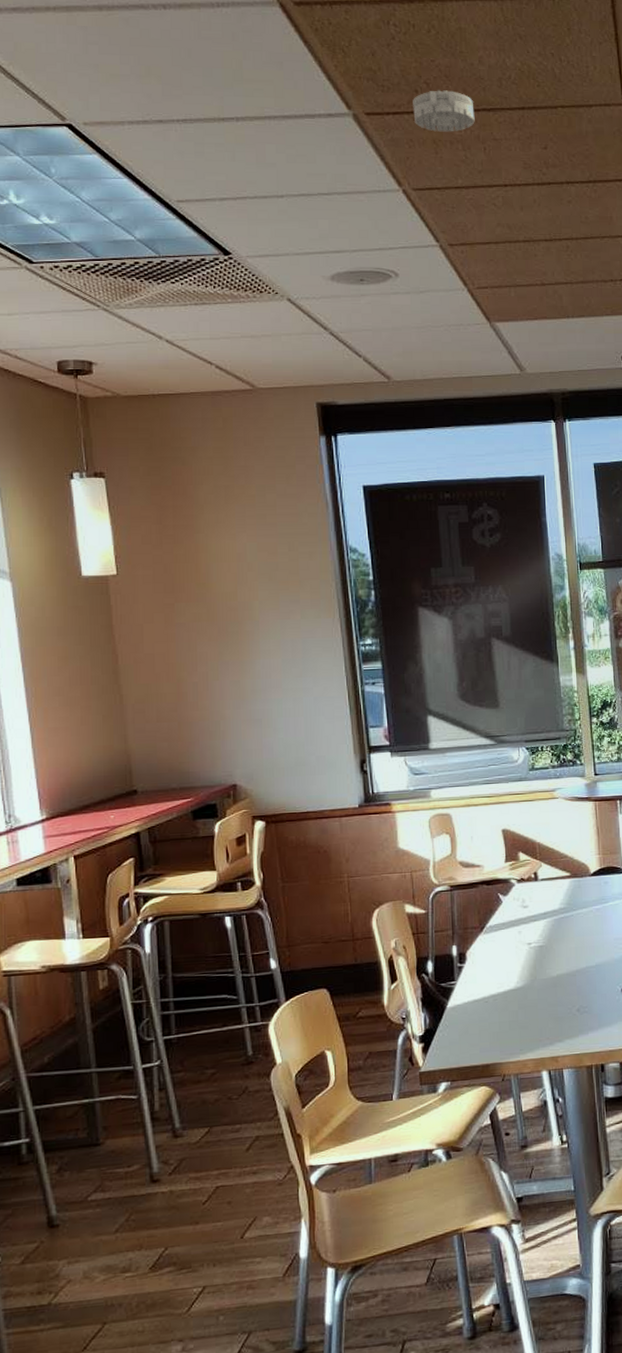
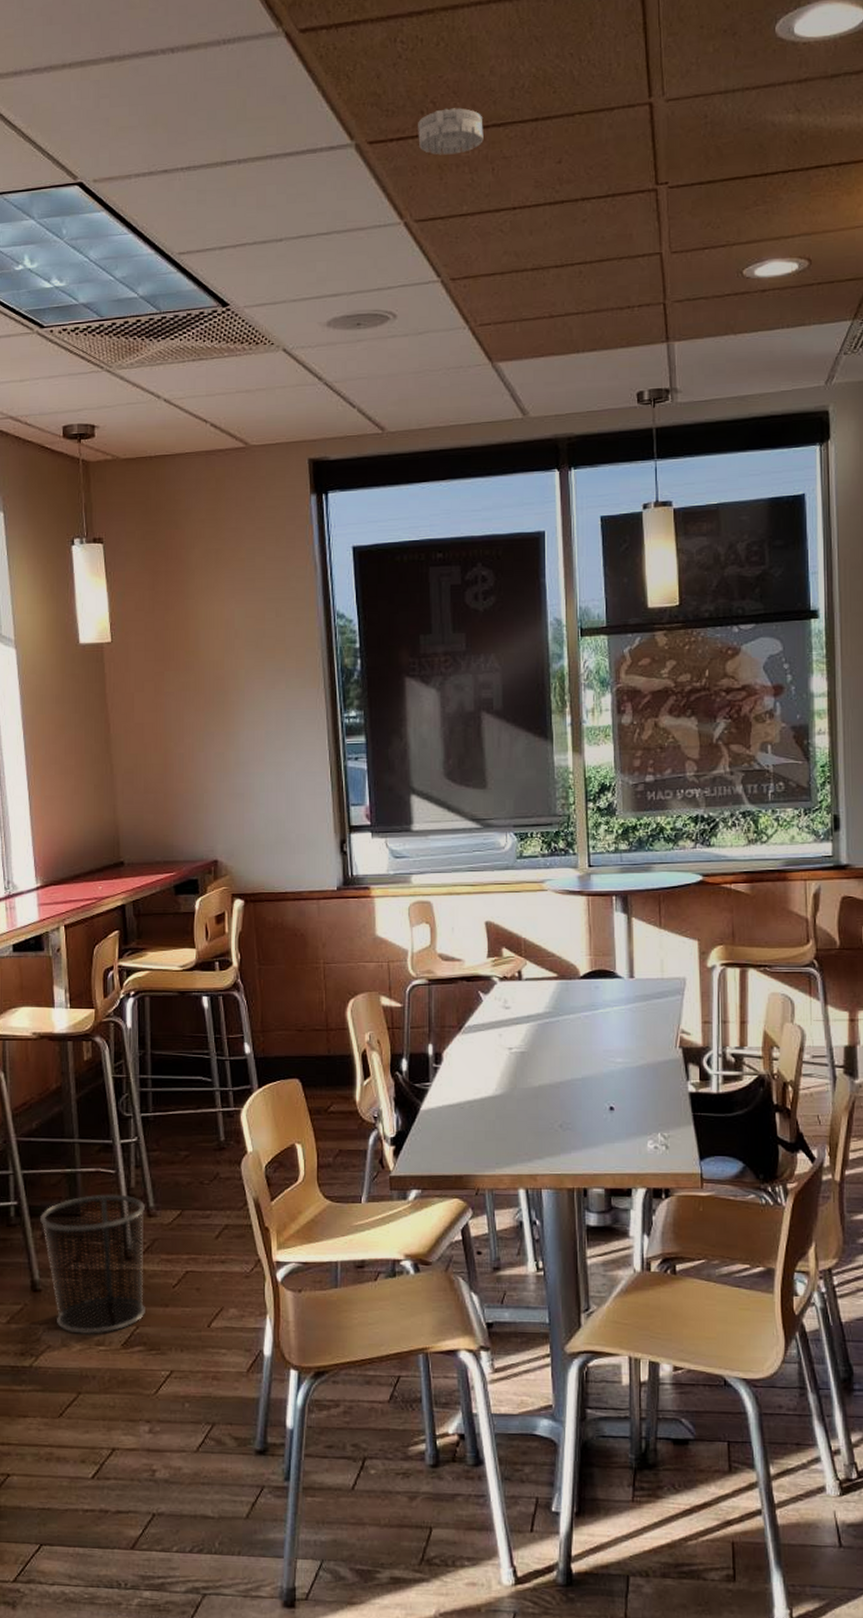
waste bin: none [56,1119,174,1264] -> present [40,1194,145,1335]

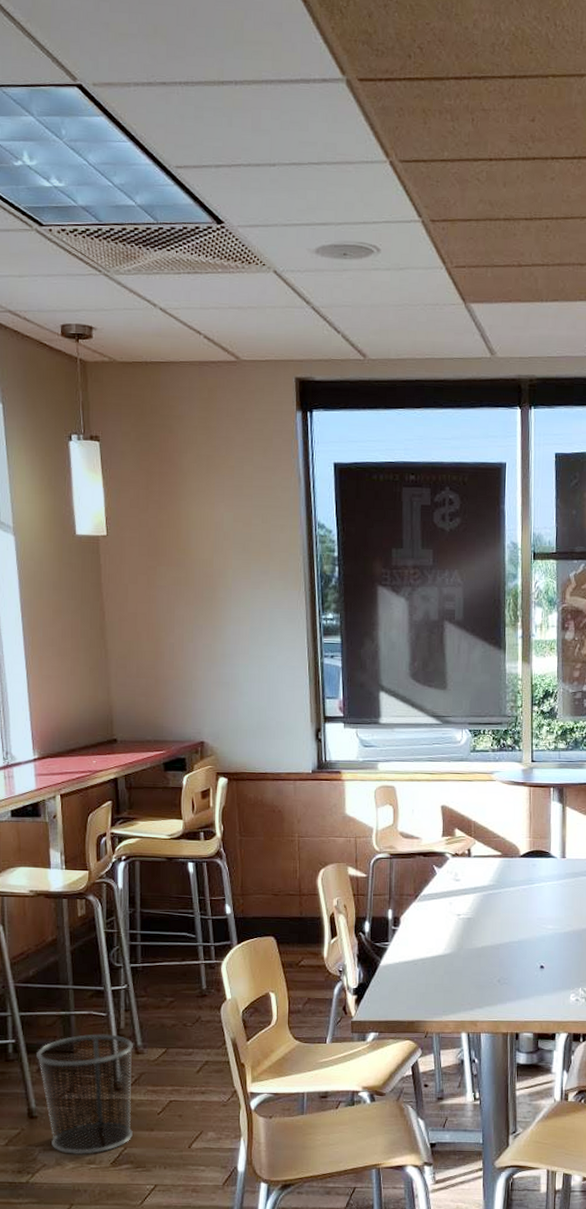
smoke detector: present [418,107,484,155] -> none [405,55,466,101]

